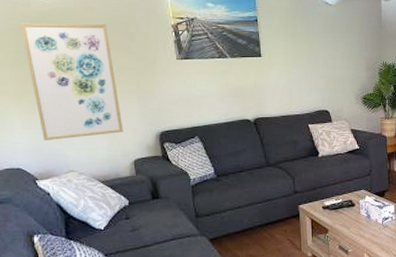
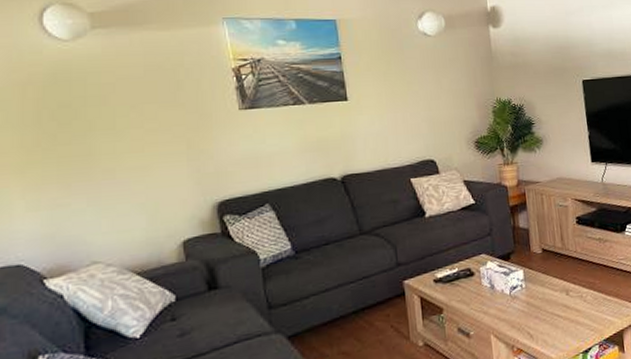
wall art: present [20,22,124,140] -> none [27,71,168,225]

